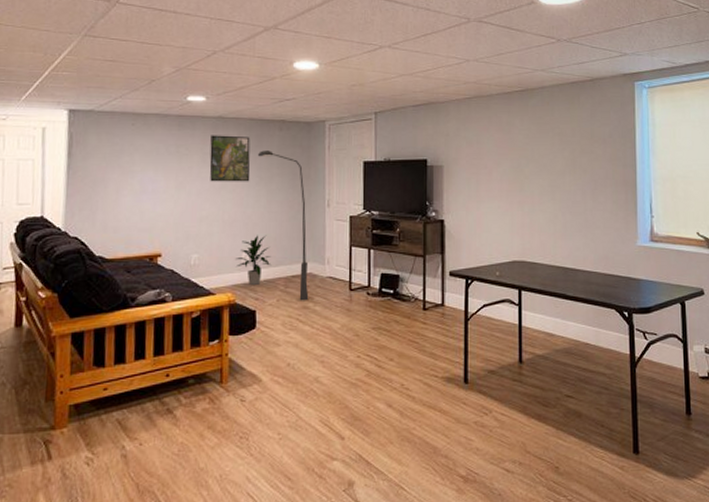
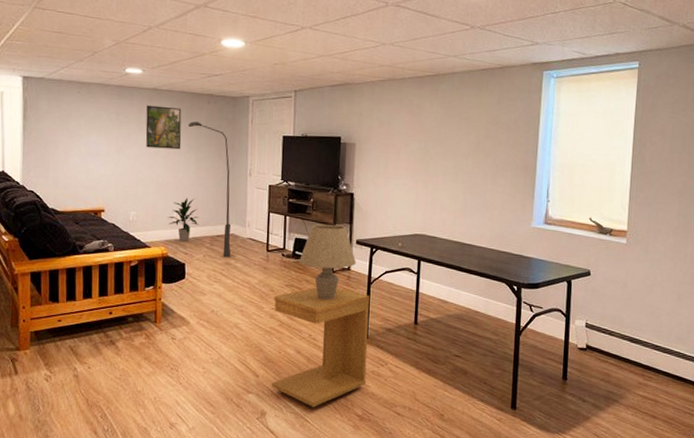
side table: none [359,326,468,471] -> present [272,287,369,407]
table lamp: none [387,255,451,342] -> present [299,224,356,300]

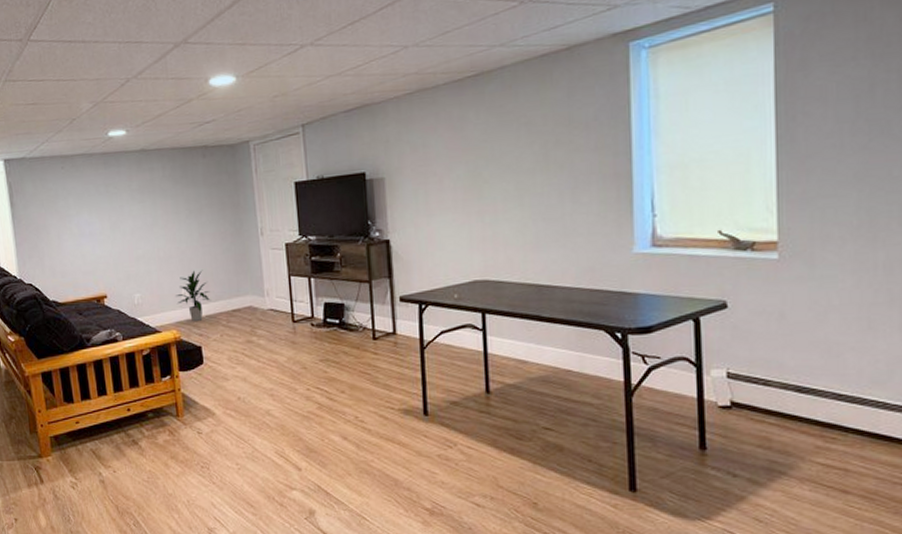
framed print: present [145,105,182,150] -> none [136,168,180,219]
floor lamp: present [189,121,232,258] -> none [184,180,252,335]
side table: present [272,287,369,407] -> none [308,357,432,502]
table lamp: present [299,224,356,300] -> none [332,281,403,374]

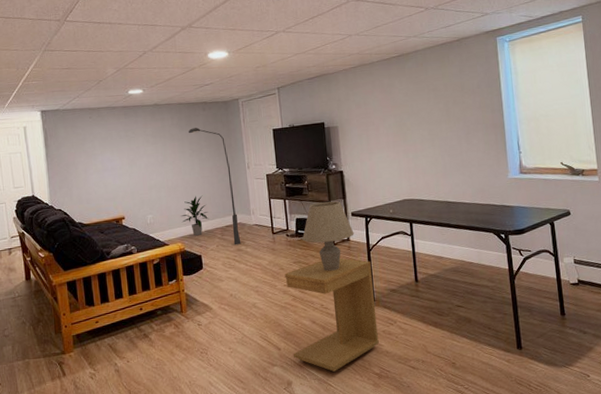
floor lamp: none [184,180,252,335] -> present [189,128,241,245]
side table: none [308,357,432,502] -> present [284,258,379,372]
table lamp: none [332,281,403,374] -> present [302,201,354,271]

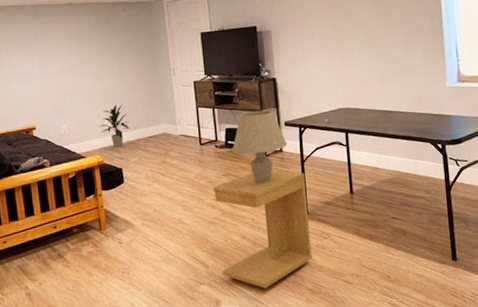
floor lamp: present [189,128,241,245] -> none [108,30,166,157]

